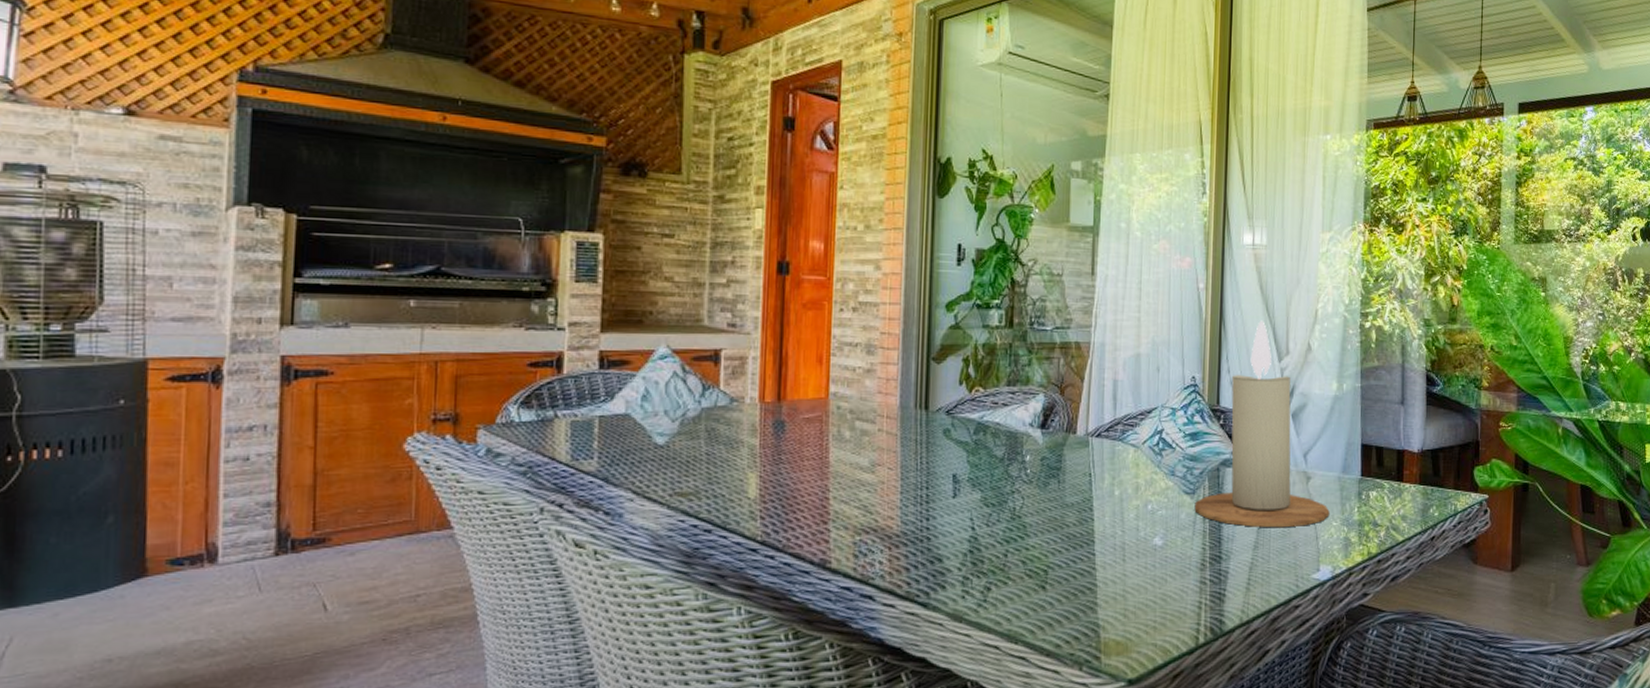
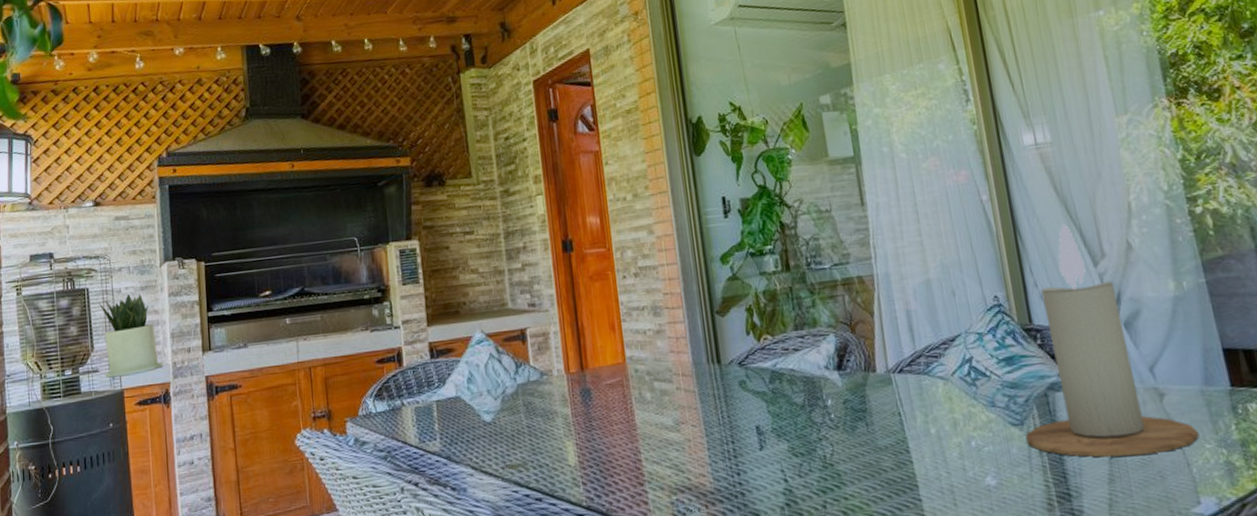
planter: none [117,239,217,343] -> present [99,293,164,378]

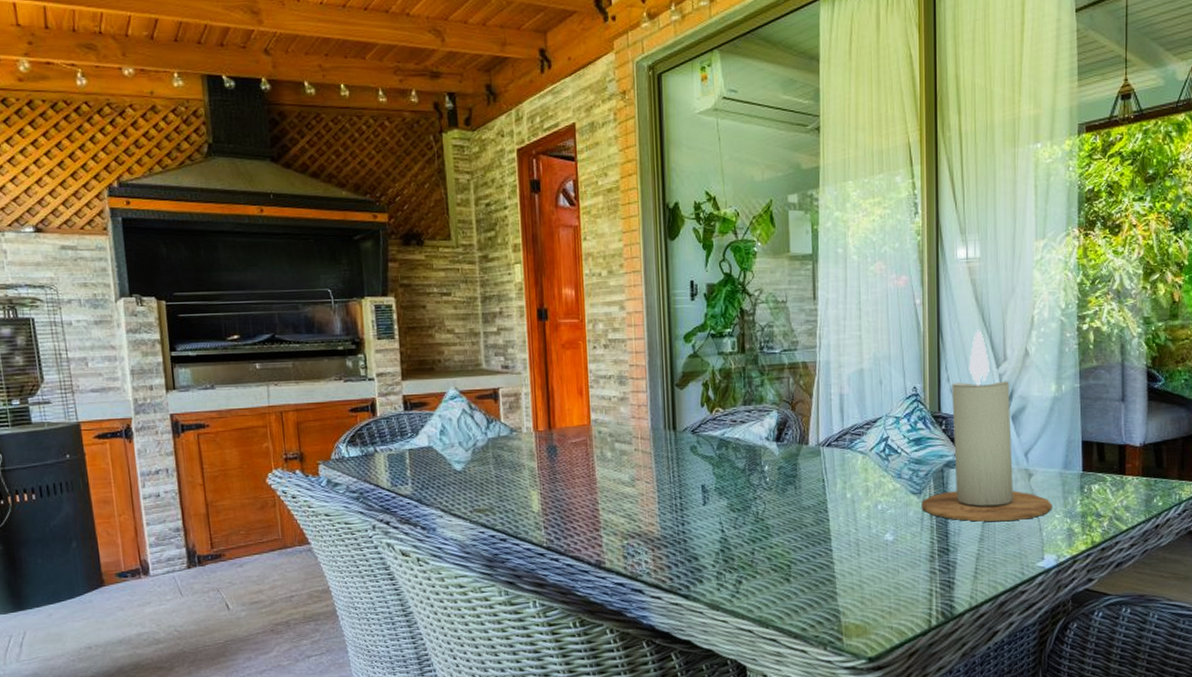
planter: present [99,293,164,378] -> none [47,327,124,410]

